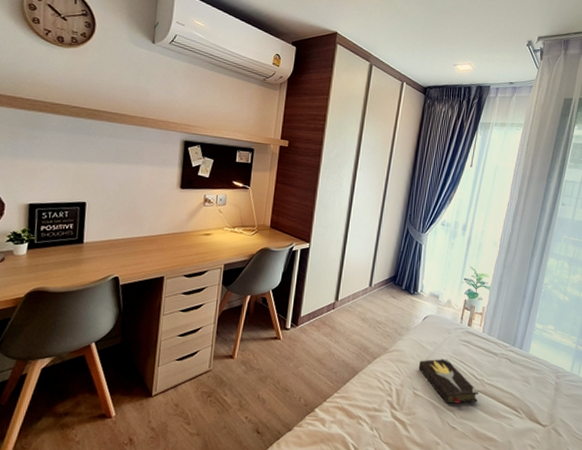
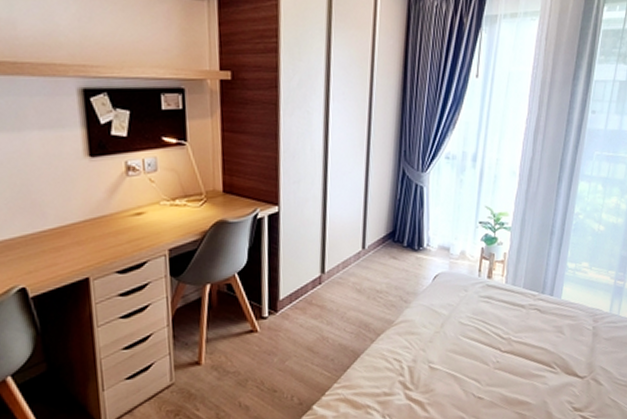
hardback book: present [418,358,479,405] -> none [432,320,507,374]

